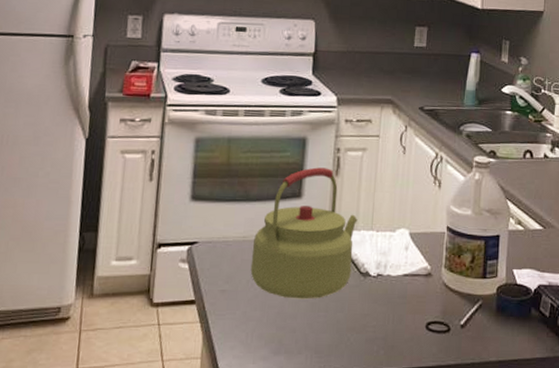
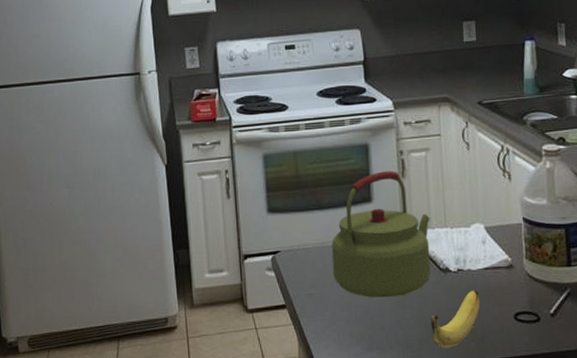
banana: none [342,296,395,355] -> present [431,290,481,348]

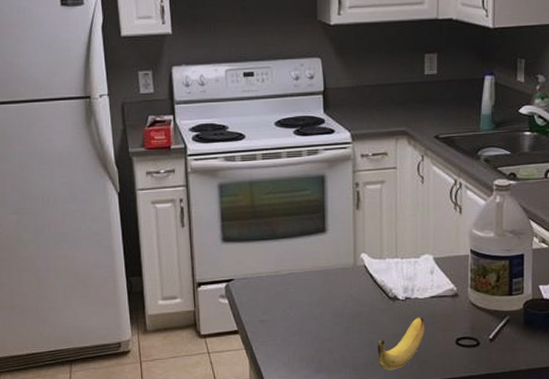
kettle: present [331,171,431,298] -> none [284,202,382,324]

